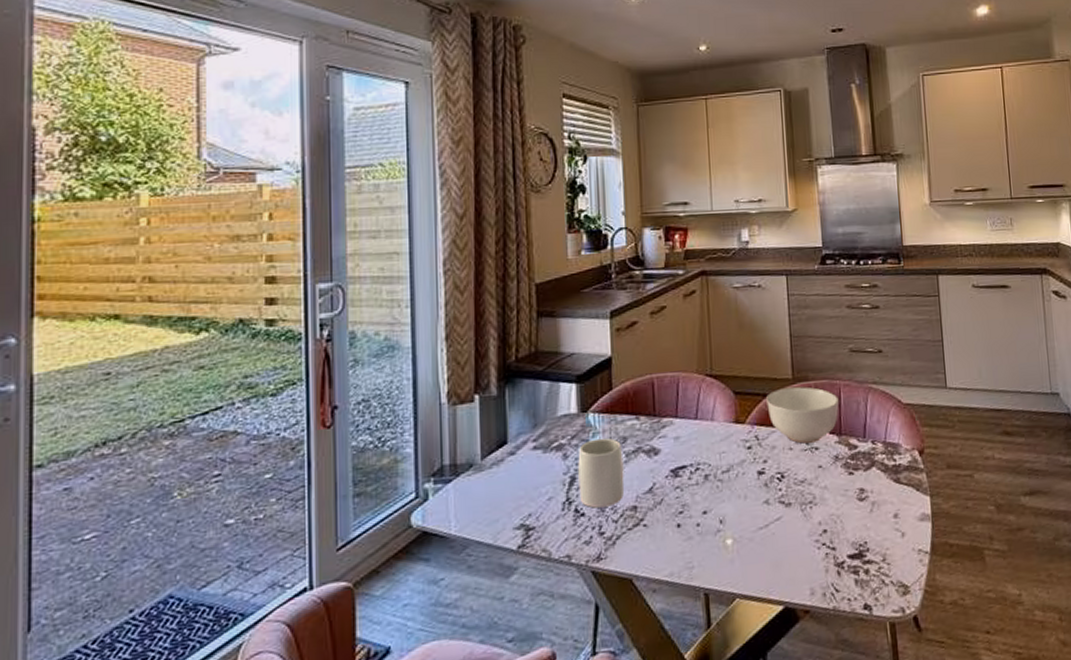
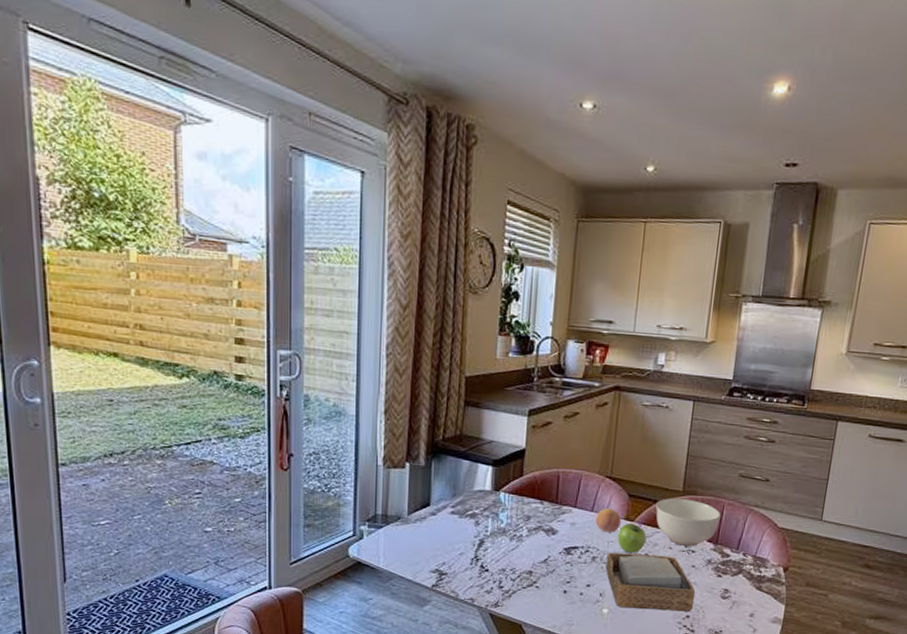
mug: present [578,437,625,508] -> none [485,513,526,568]
fruit: none [701,412,731,442] -> present [595,508,622,533]
napkin holder: none [720,458,829,534] -> present [605,552,696,612]
fruit: none [729,426,762,463] -> present [617,523,647,553]

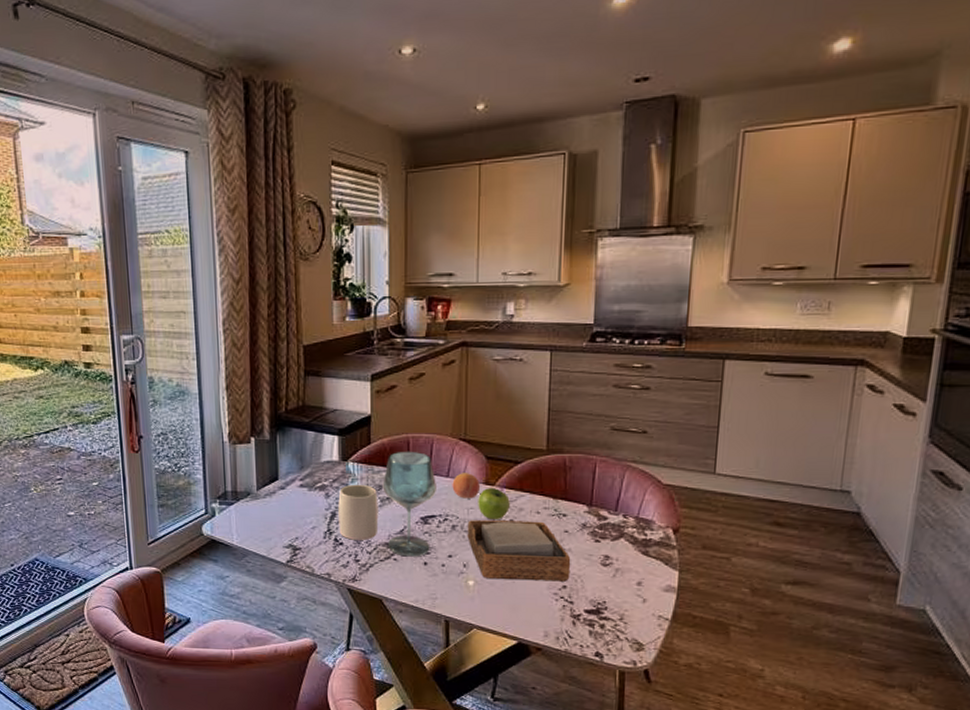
mug: none [485,513,526,568] -> present [338,484,379,540]
wine glass: none [531,484,581,585] -> present [382,451,436,557]
bowl: present [655,497,722,546] -> none [517,457,594,510]

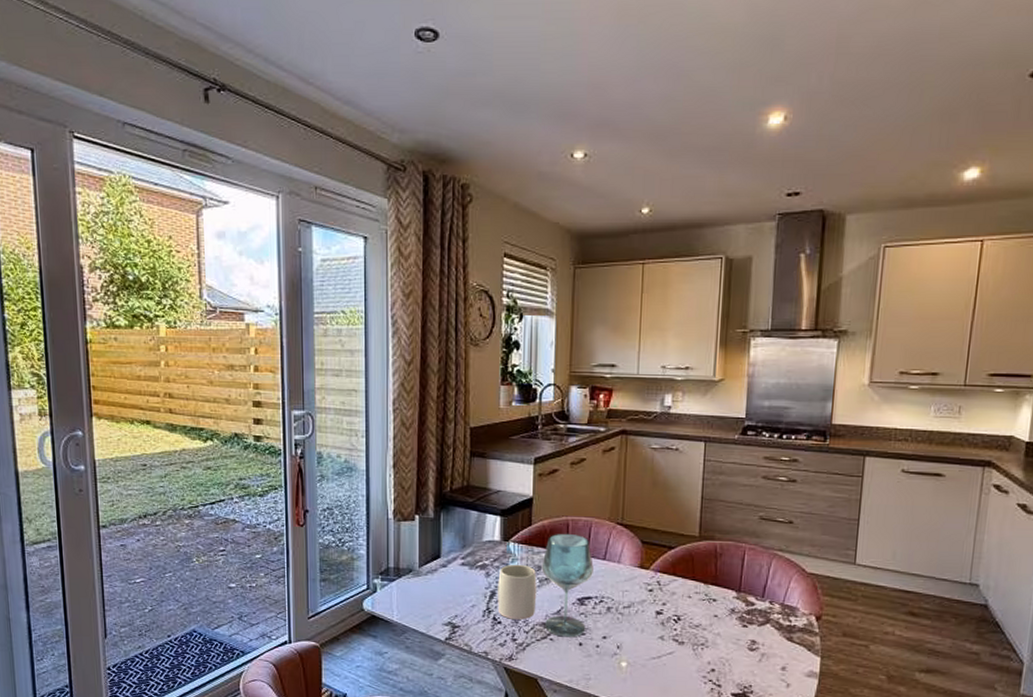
fruit: present [452,473,481,499] -> none [608,556,636,582]
napkin holder: present [467,520,571,582] -> none [621,602,720,665]
fruit: present [478,488,510,519] -> none [632,572,663,602]

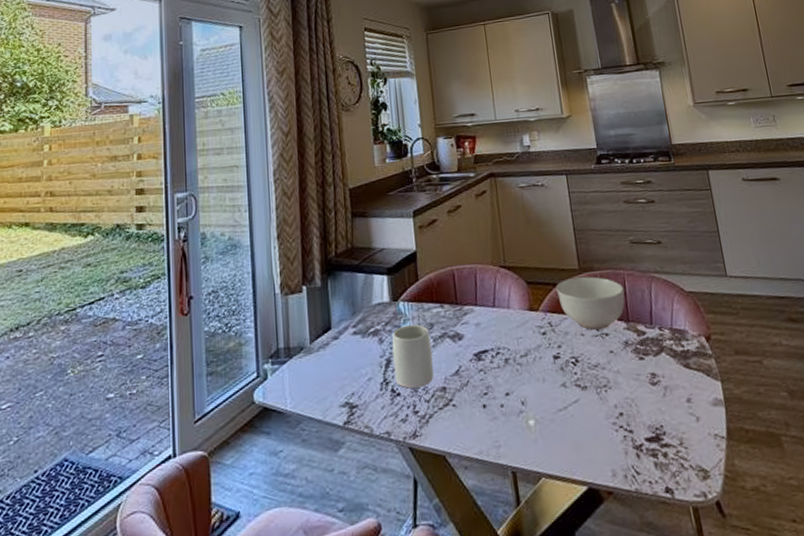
wine glass: present [541,533,593,638] -> none [433,284,487,401]
bowl: none [670,543,743,595] -> present [555,276,625,330]

